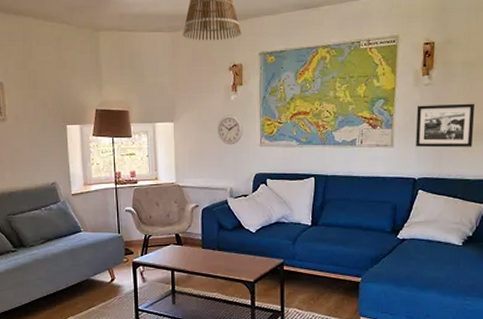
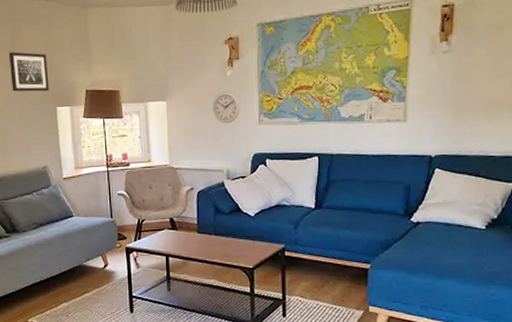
wall art: none [19,70,60,110] -> present [8,52,49,92]
picture frame: present [416,103,475,148] -> none [432,70,501,122]

